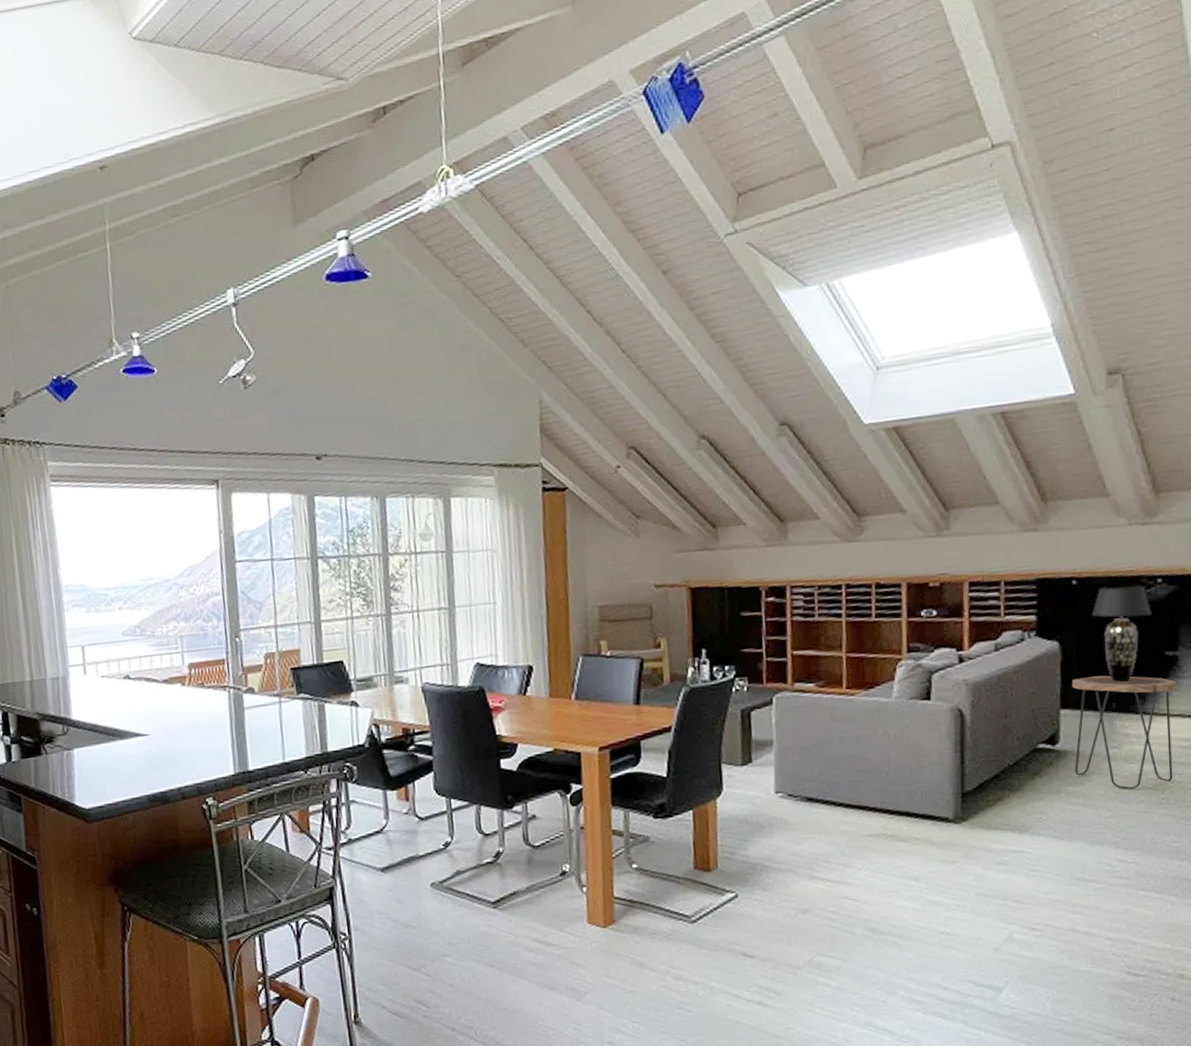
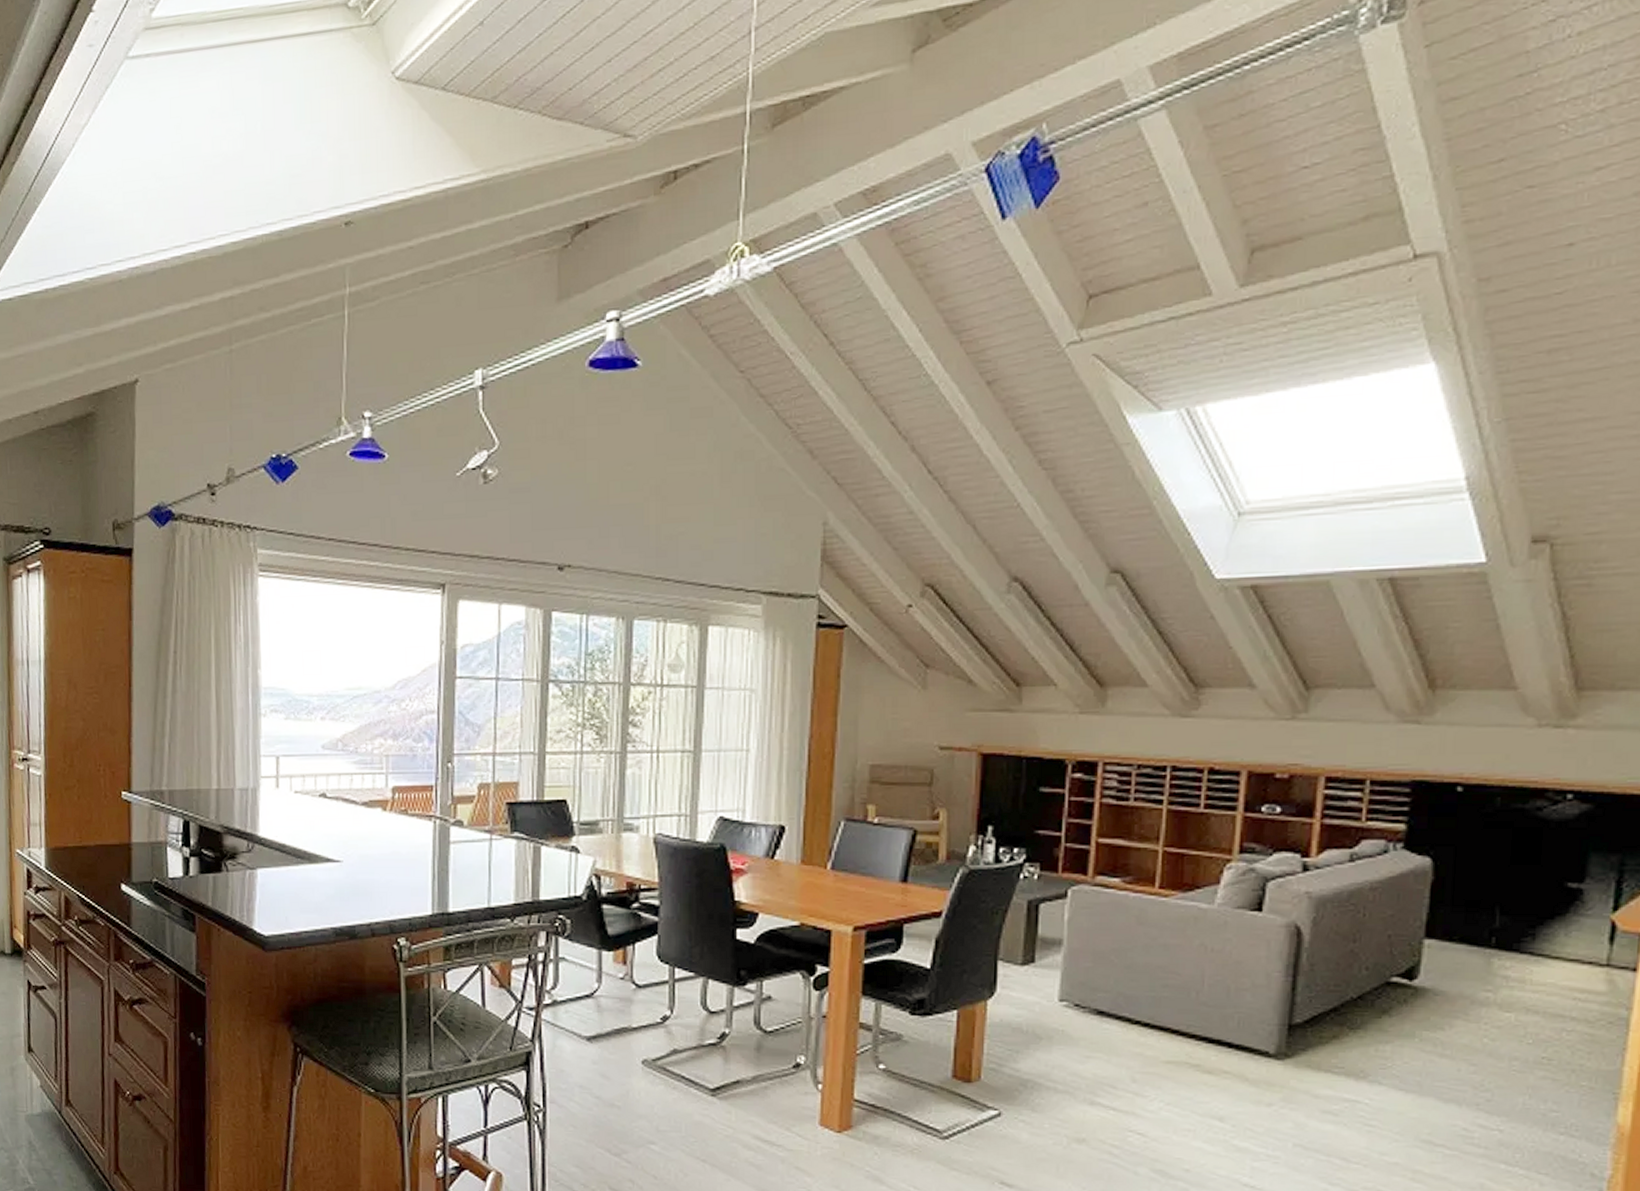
side table: present [1071,675,1178,789] -> none [1434,904,1578,1042]
table lamp: present [1091,586,1151,682] -> none [1477,797,1555,913]

